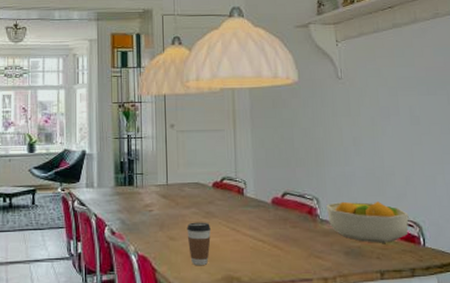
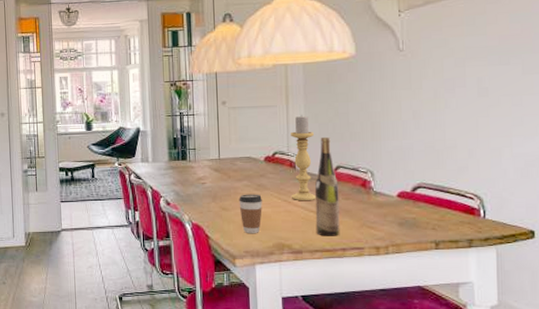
candle holder: none [238,140,264,230] -> present [291,115,316,201]
wine bottle: none [262,162,289,267] -> present [314,136,340,236]
fruit bowl: present [326,201,409,243] -> none [381,174,469,215]

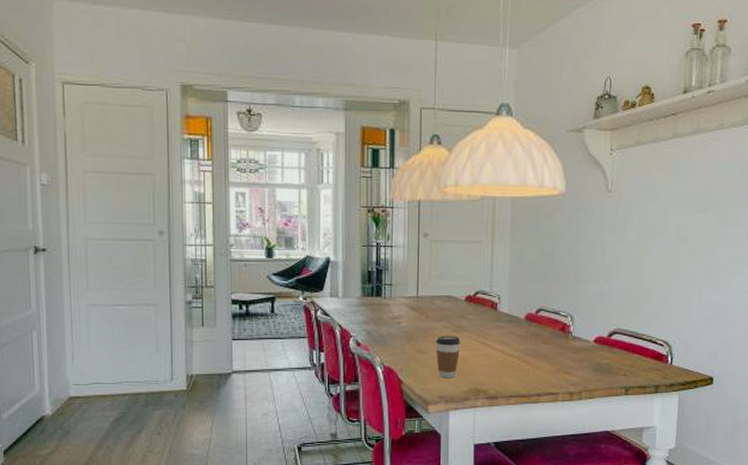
candle holder: present [291,115,316,201] -> none [491,253,518,345]
wine bottle: present [314,136,340,236] -> none [513,277,539,381]

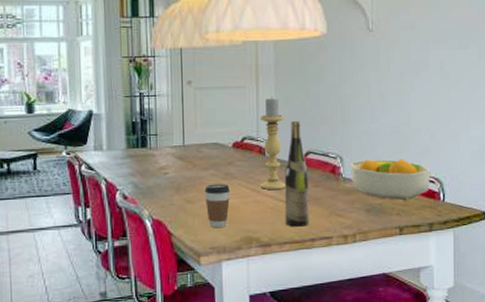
candle holder: none [491,253,518,345] -> present [261,97,285,190]
wine bottle: none [513,277,539,381] -> present [284,120,309,227]
fruit bowl: none [580,319,661,361] -> present [350,159,431,200]

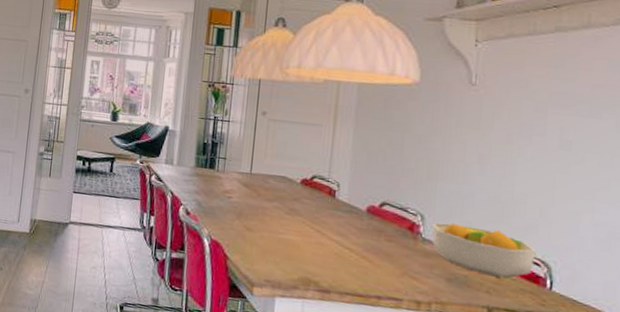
coffee cup: present [204,183,231,228] -> none [265,216,294,263]
candle holder: present [261,97,285,190] -> none [326,139,361,237]
wine bottle: present [284,120,309,227] -> none [349,167,382,281]

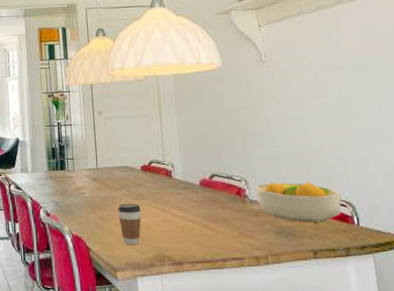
coffee cup: none [265,216,294,263] -> present [117,203,142,245]

